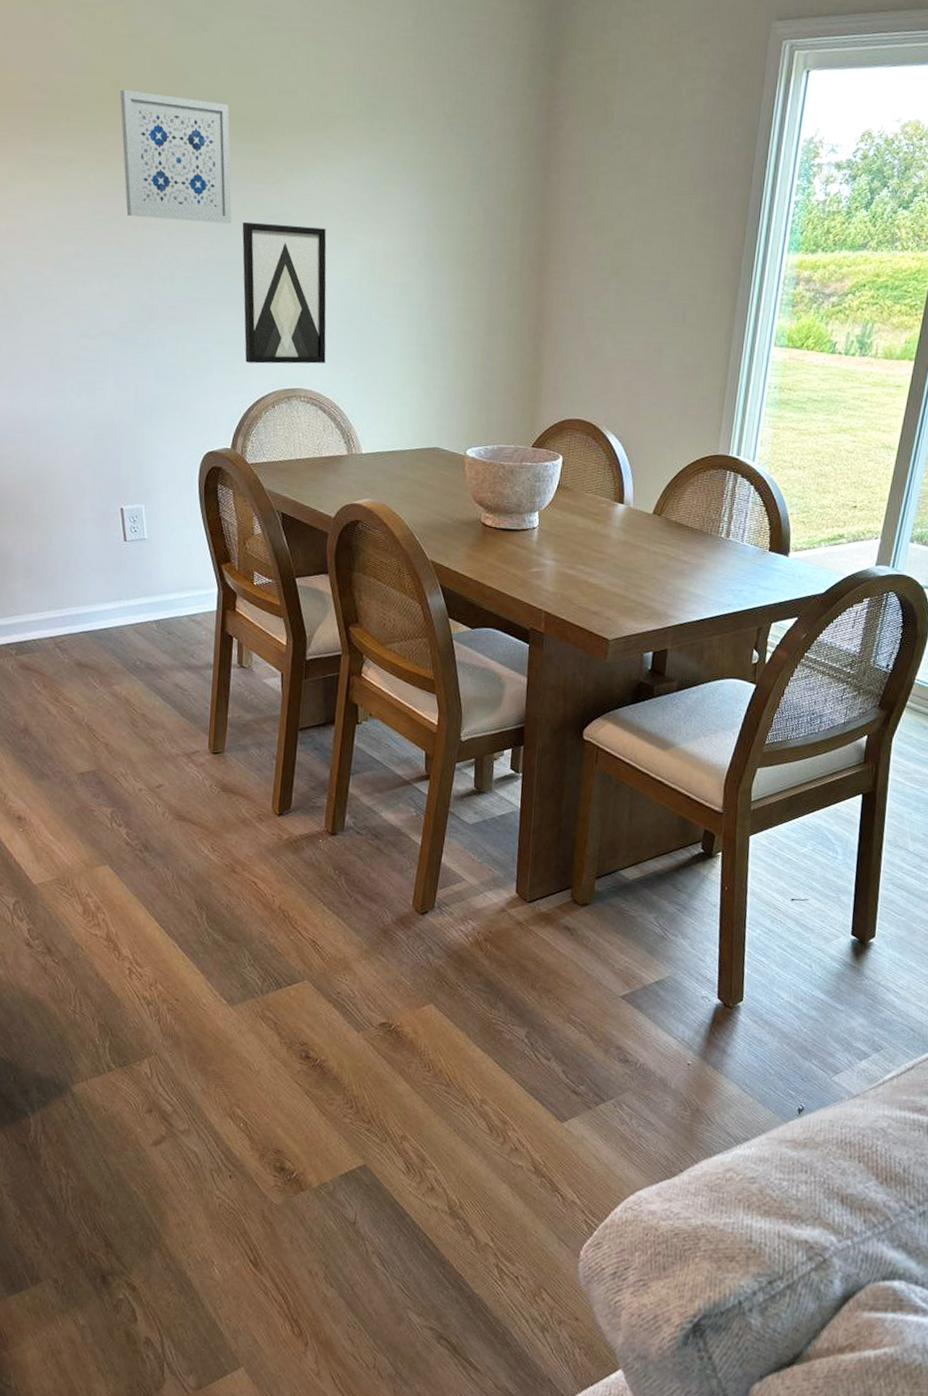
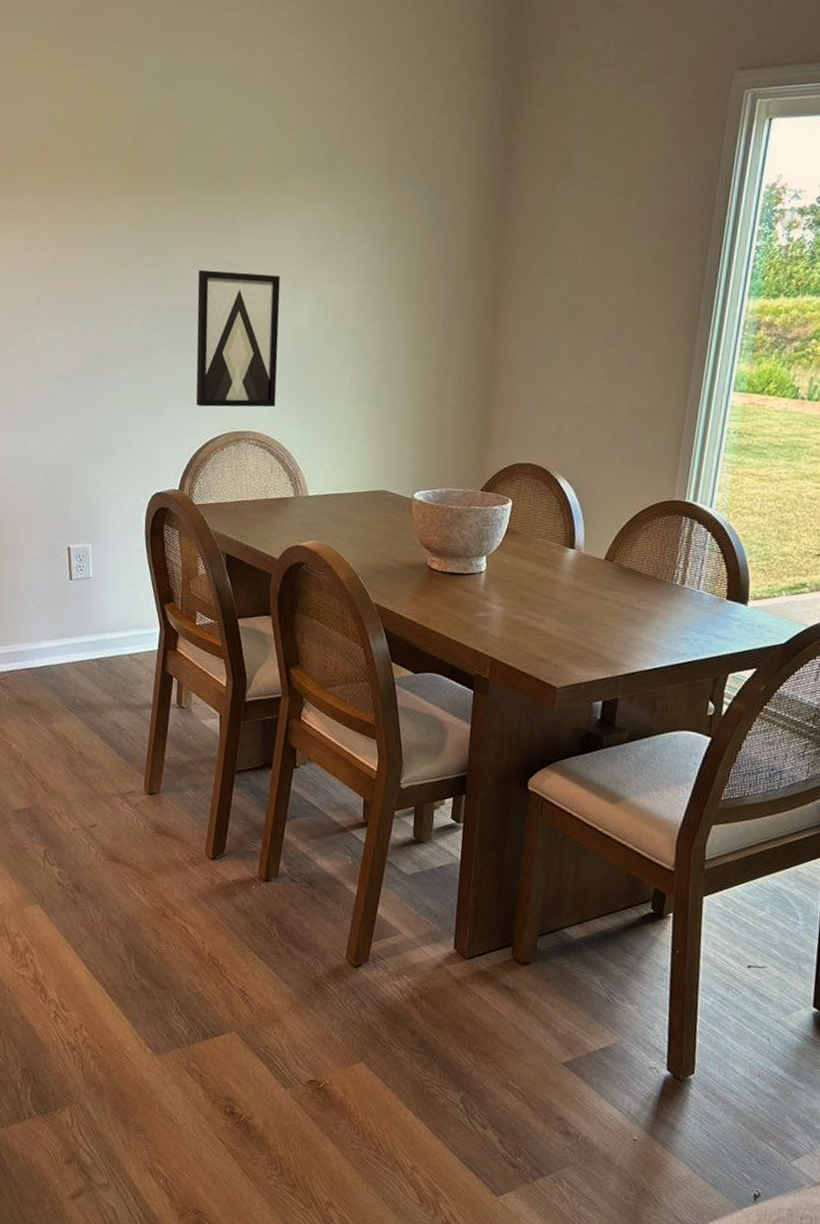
wall art: present [120,89,232,224] -> none [85,145,190,272]

